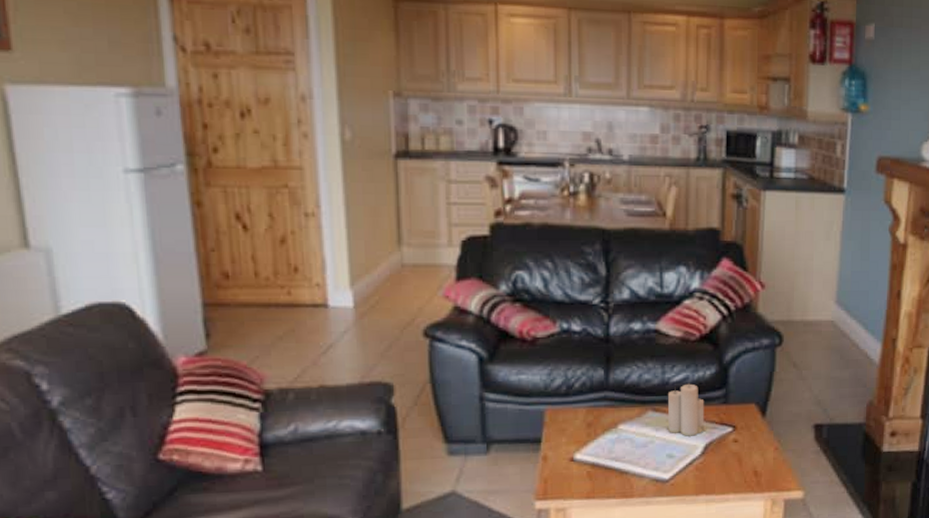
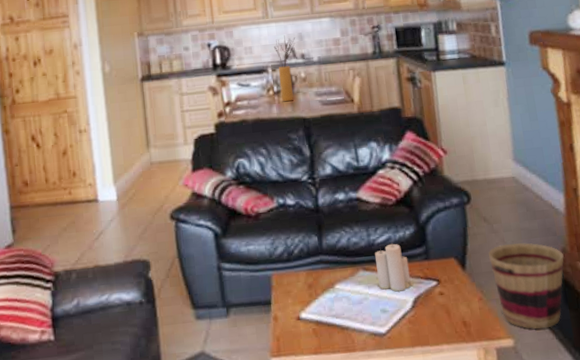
vase: none [574,122,604,207] -> present [273,35,296,102]
basket: none [791,392,870,482] -> present [488,243,564,329]

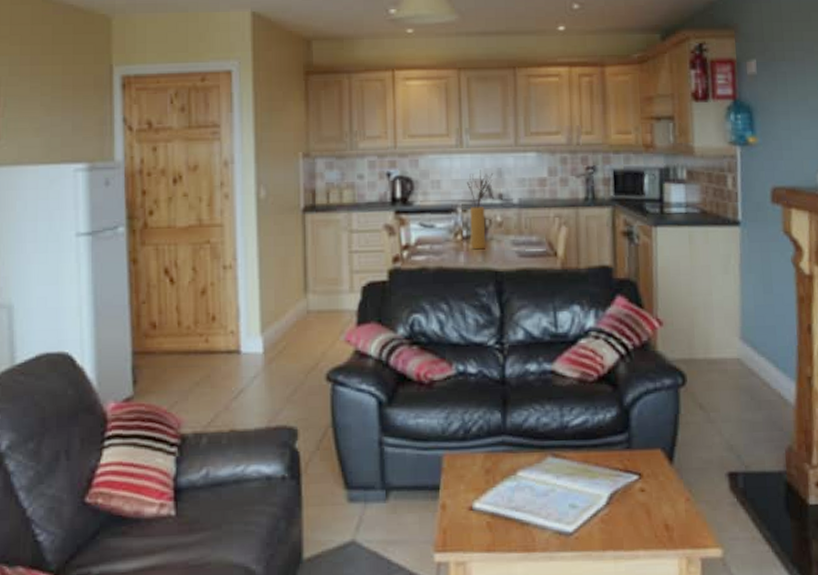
candle: present [375,241,414,292] -> none [568,424,611,485]
basket: present [488,243,564,329] -> none [701,436,790,539]

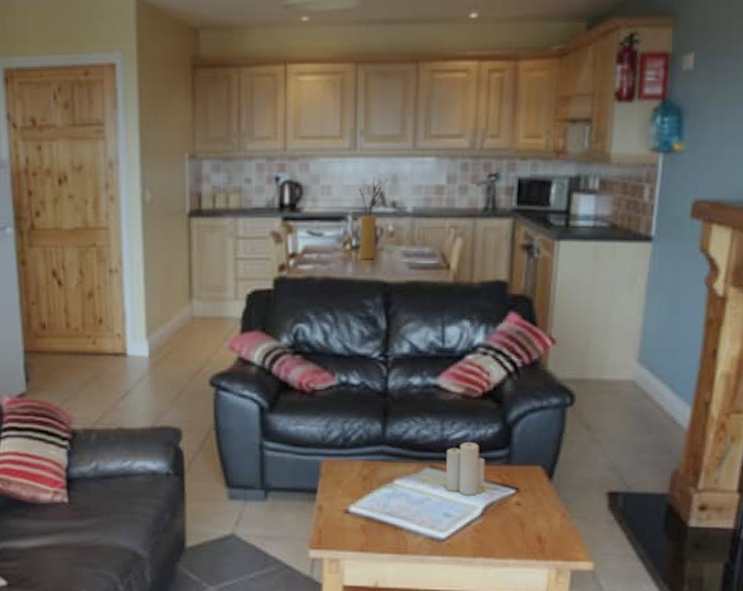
candle: none [568,424,611,485] -> present [445,439,487,496]

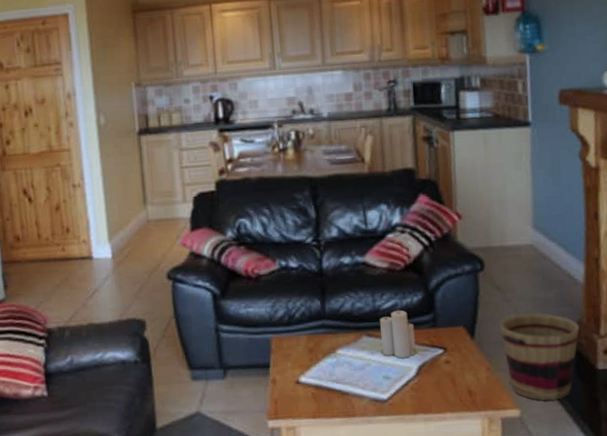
vase: present [358,175,388,260] -> none [280,89,305,160]
basket: none [582,457,675,556] -> present [499,313,580,400]

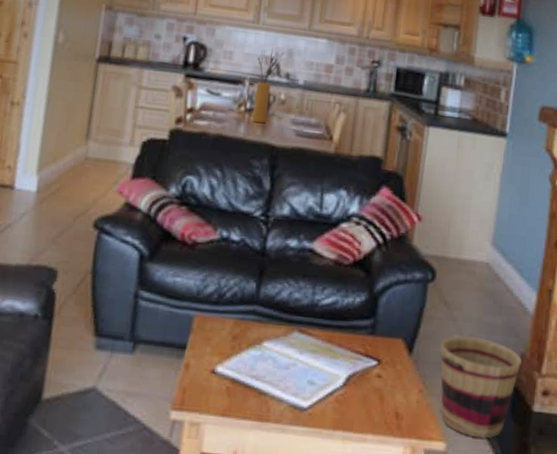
vase: none [280,89,305,160] -> present [252,47,285,124]
candle: present [380,307,419,359] -> none [311,306,352,365]

